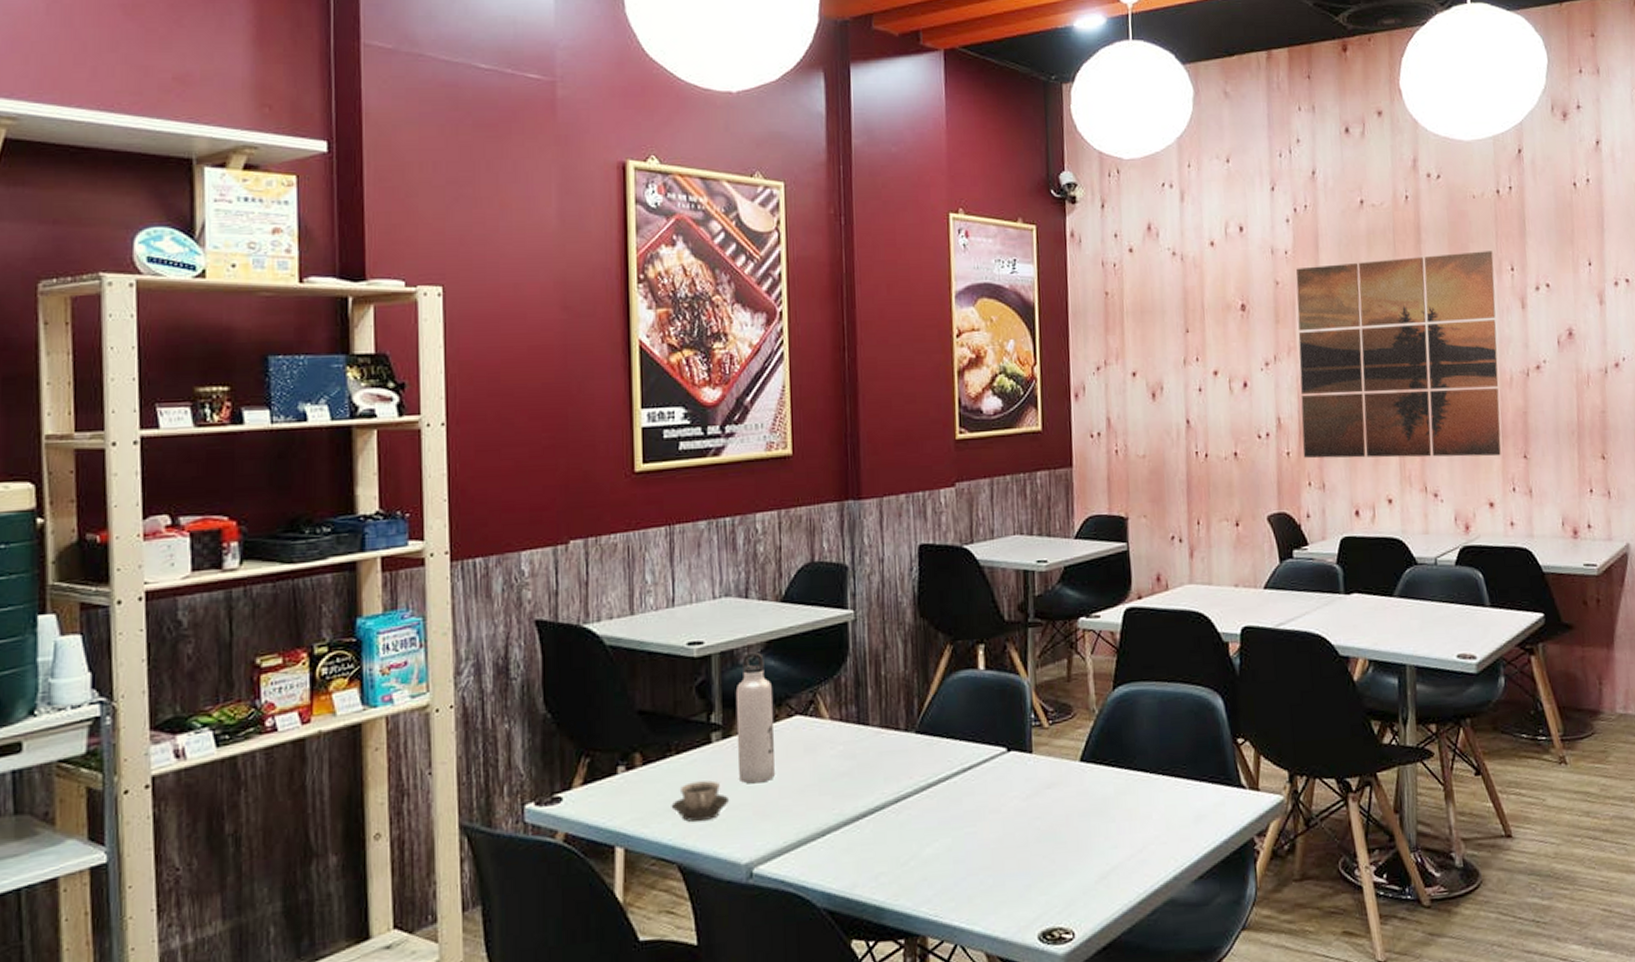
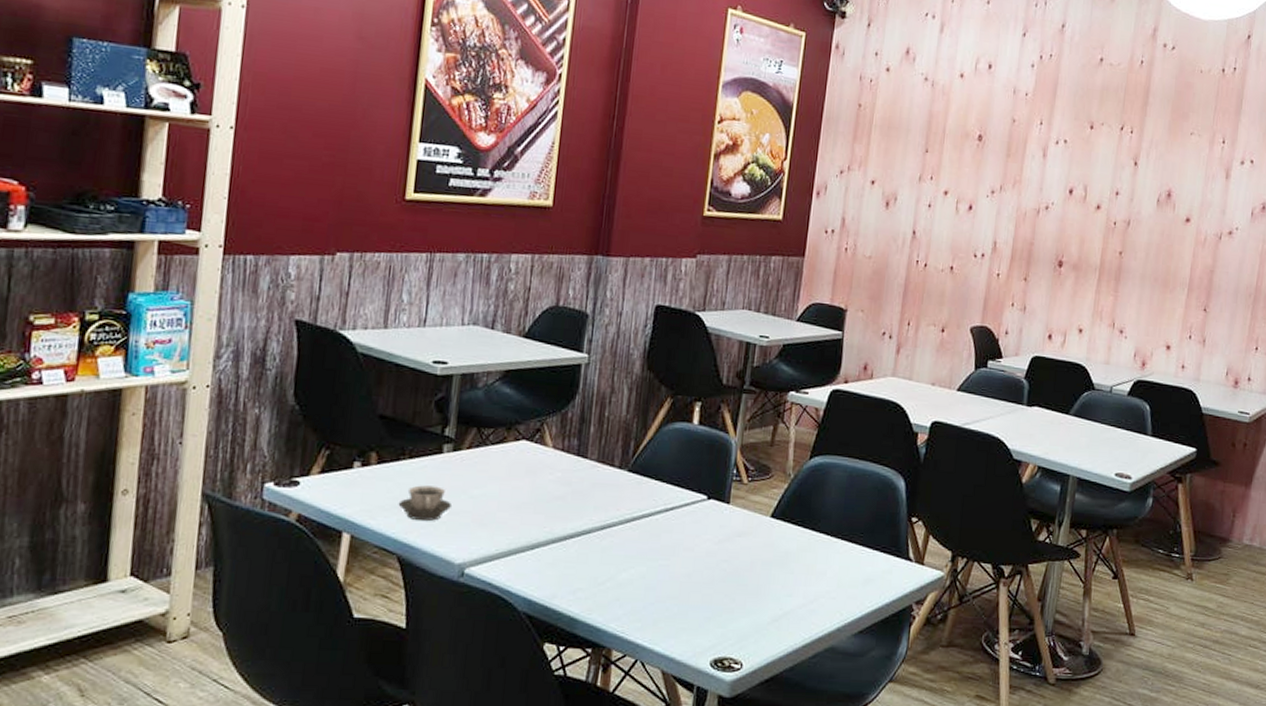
water bottle: present [735,652,776,784] -> none [463,378,505,495]
wall art: present [1296,251,1502,459] -> none [1011,110,1209,306]

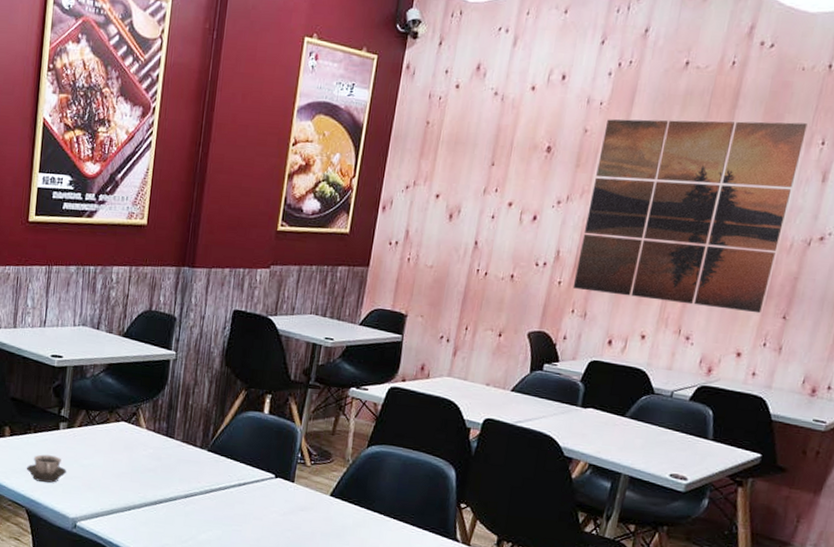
wall art: none [1011,110,1209,306] -> present [572,119,808,314]

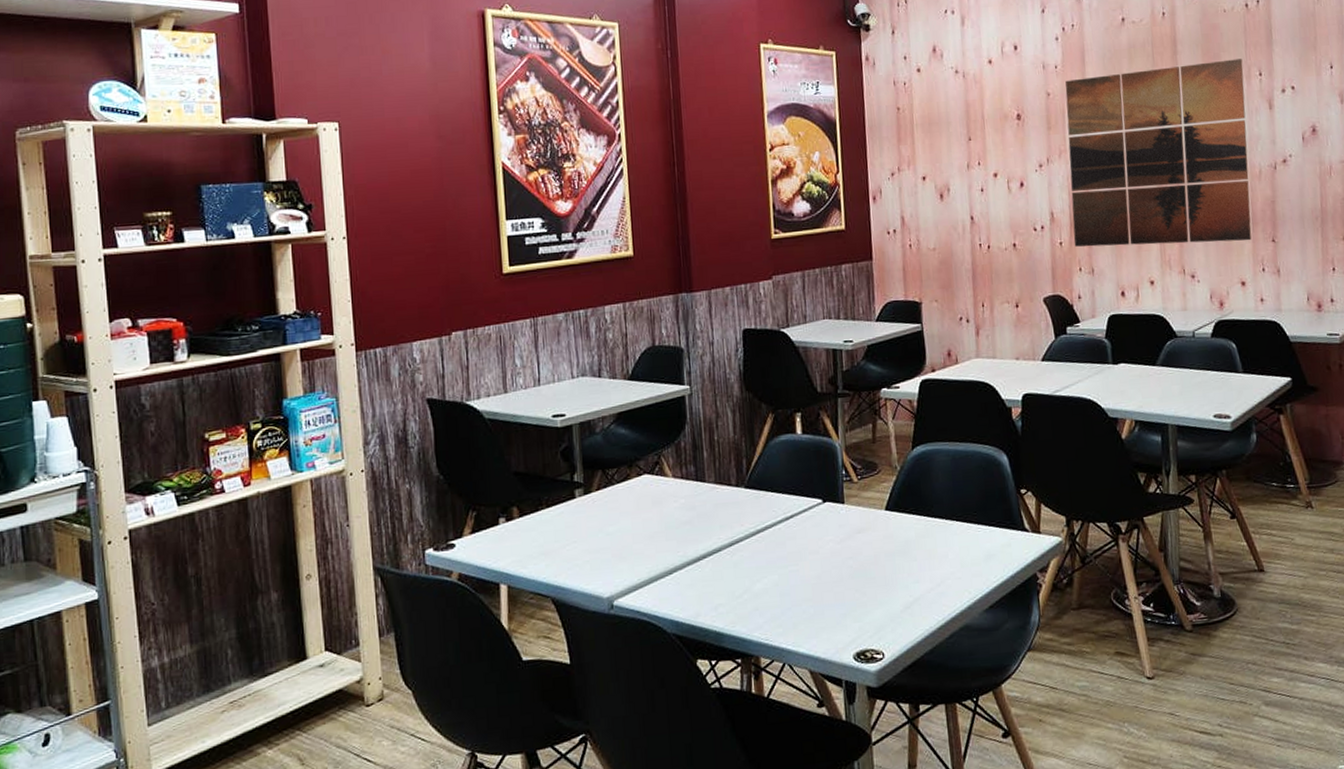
cup: present [26,454,67,483] -> none [544,529,592,564]

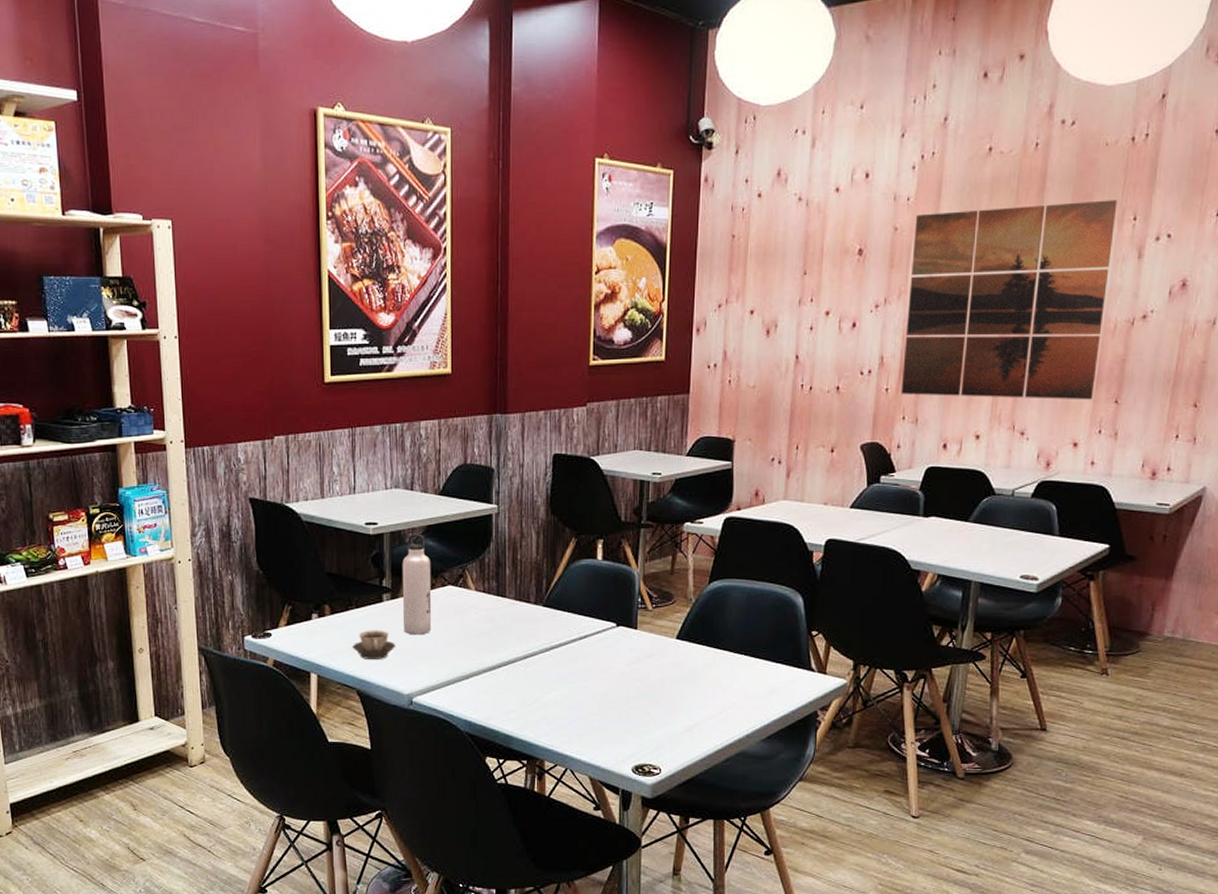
cup: none [544,529,592,564] -> present [352,630,396,660]
water bottle: none [593,422,629,532] -> present [402,533,432,635]

